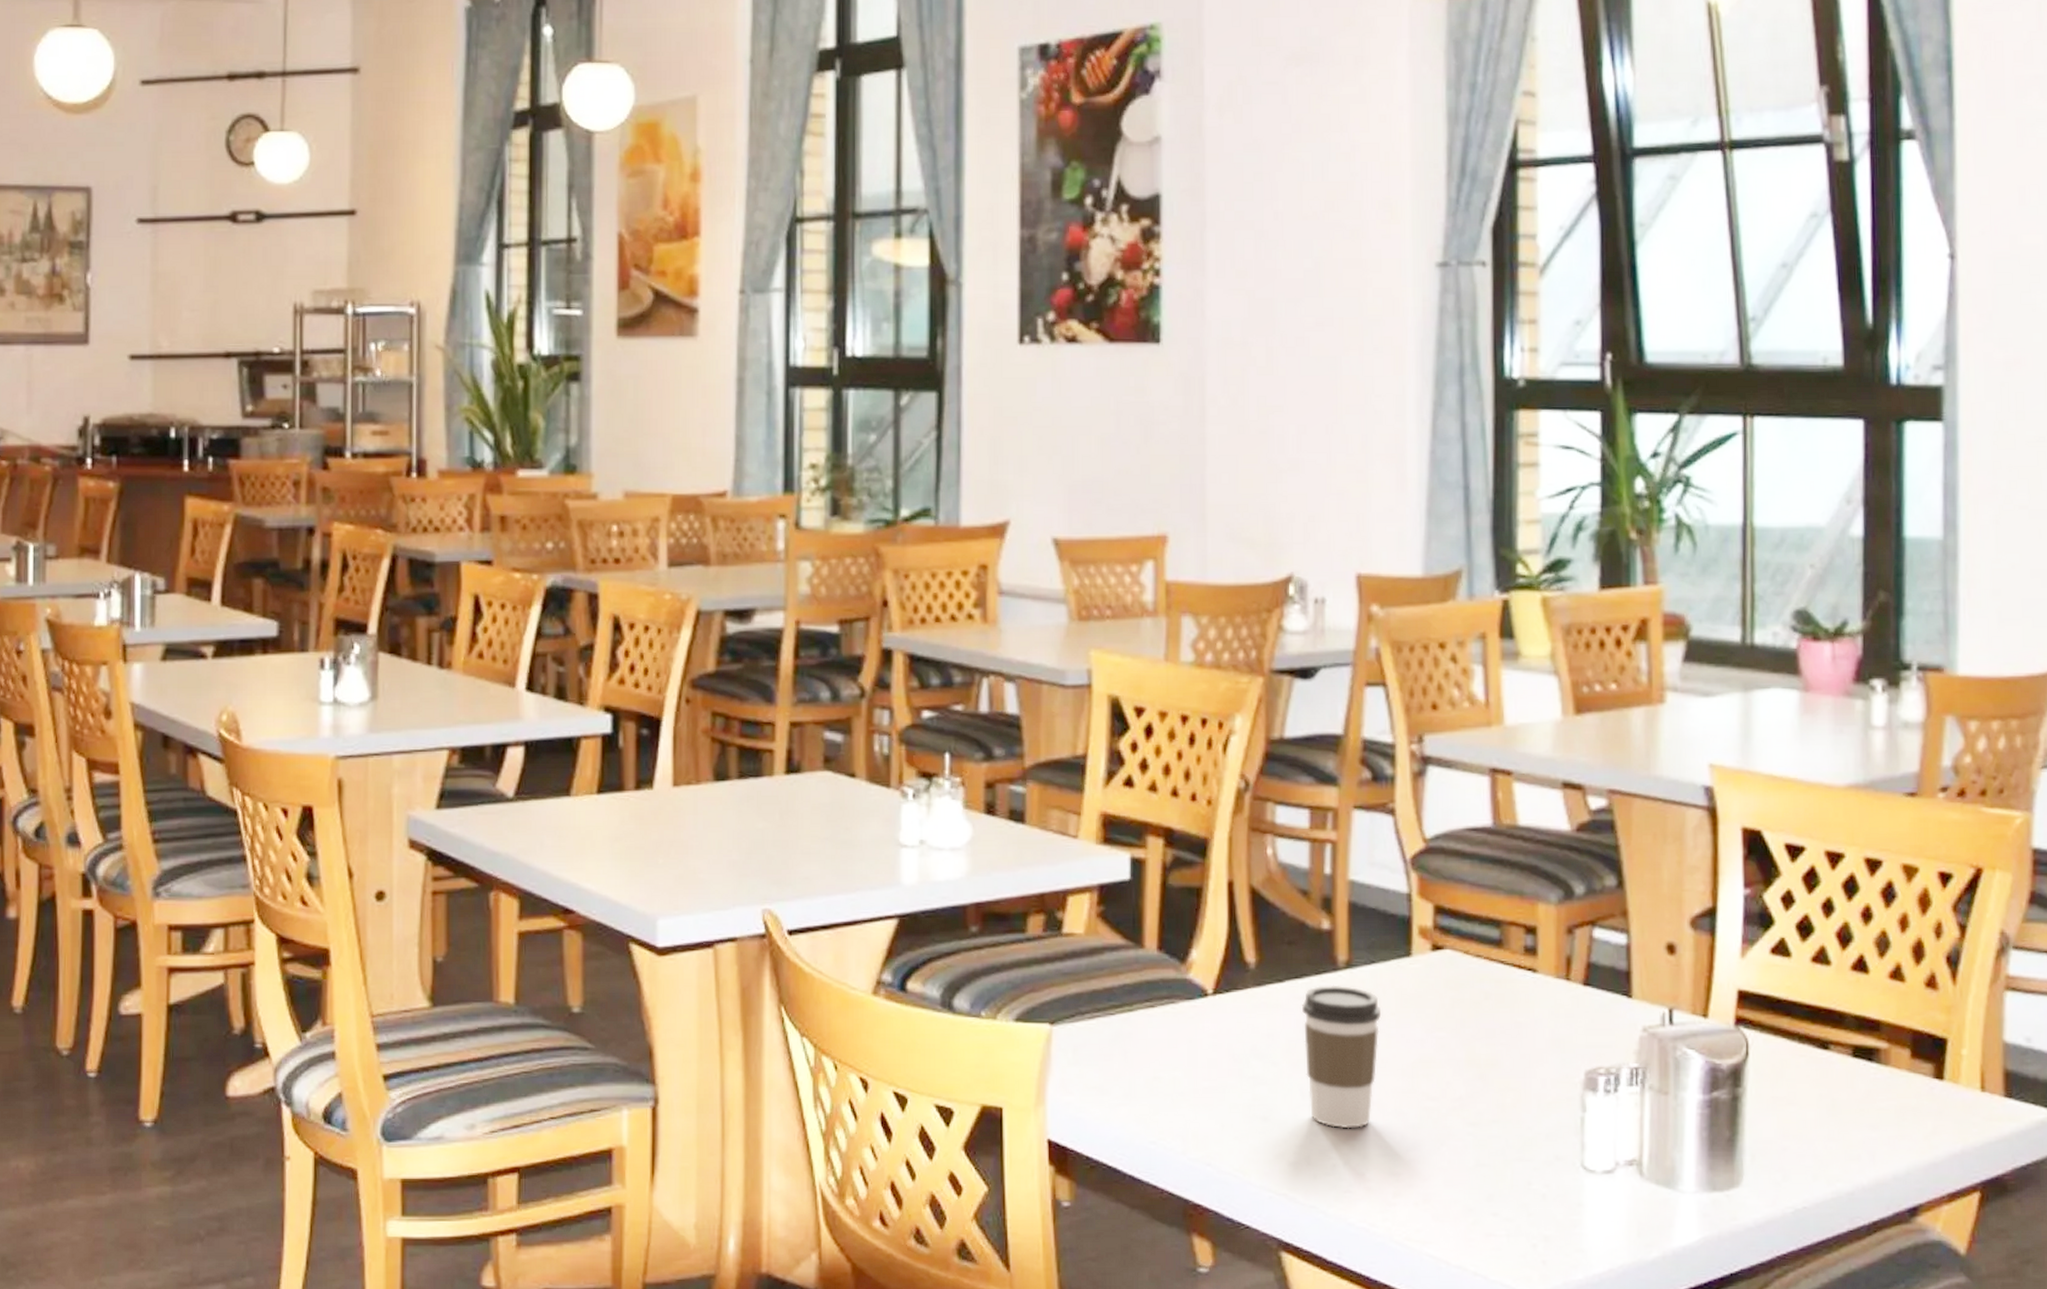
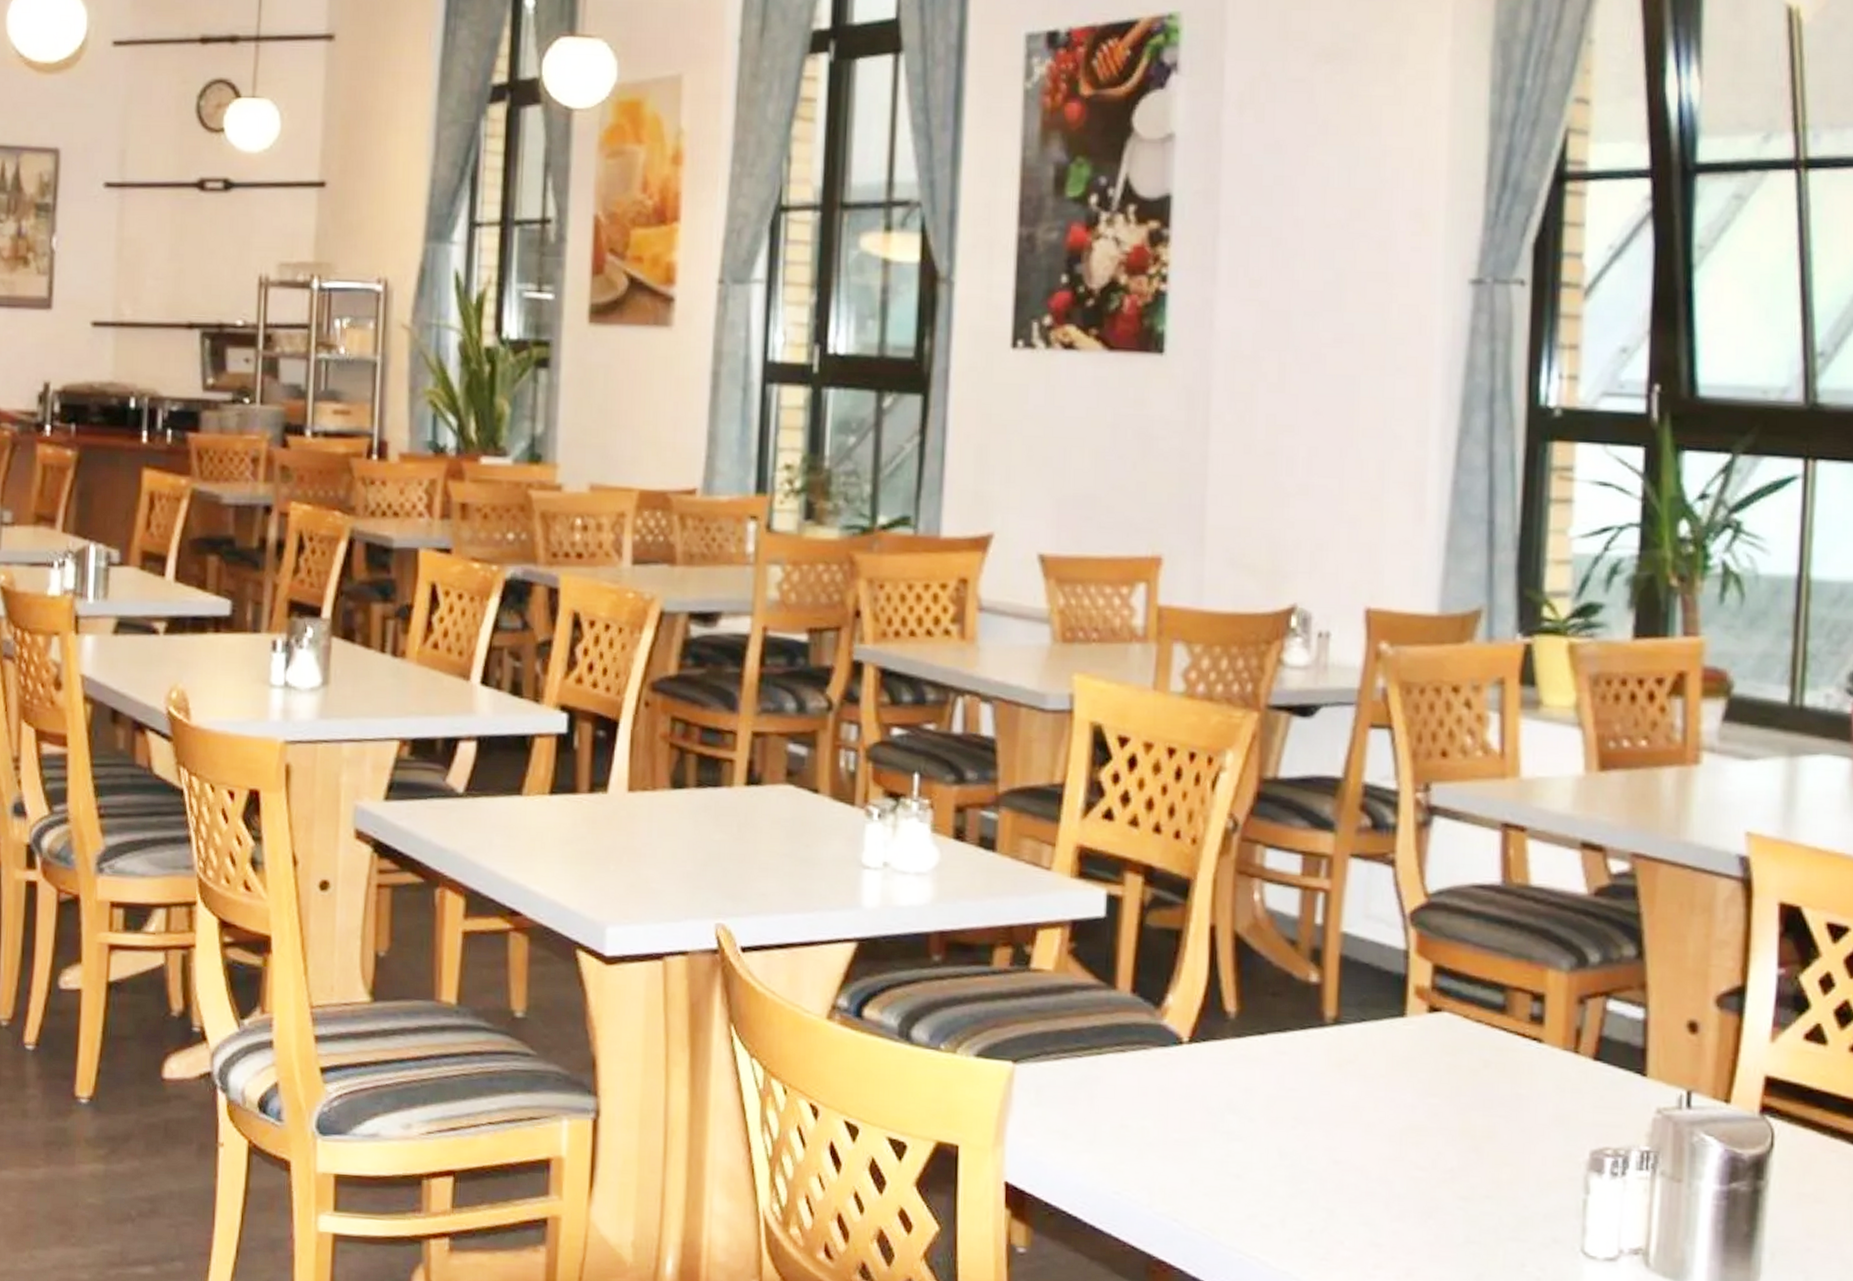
coffee cup: present [1301,985,1382,1129] -> none [1283,1041,1370,1194]

